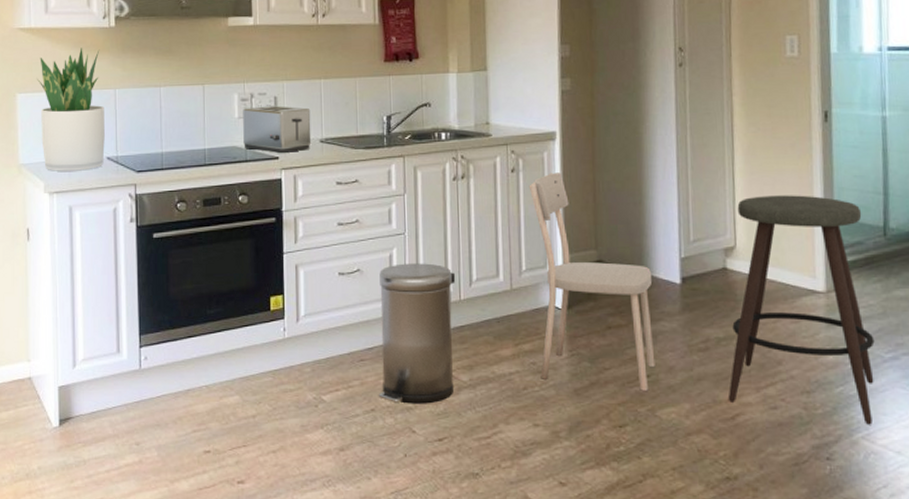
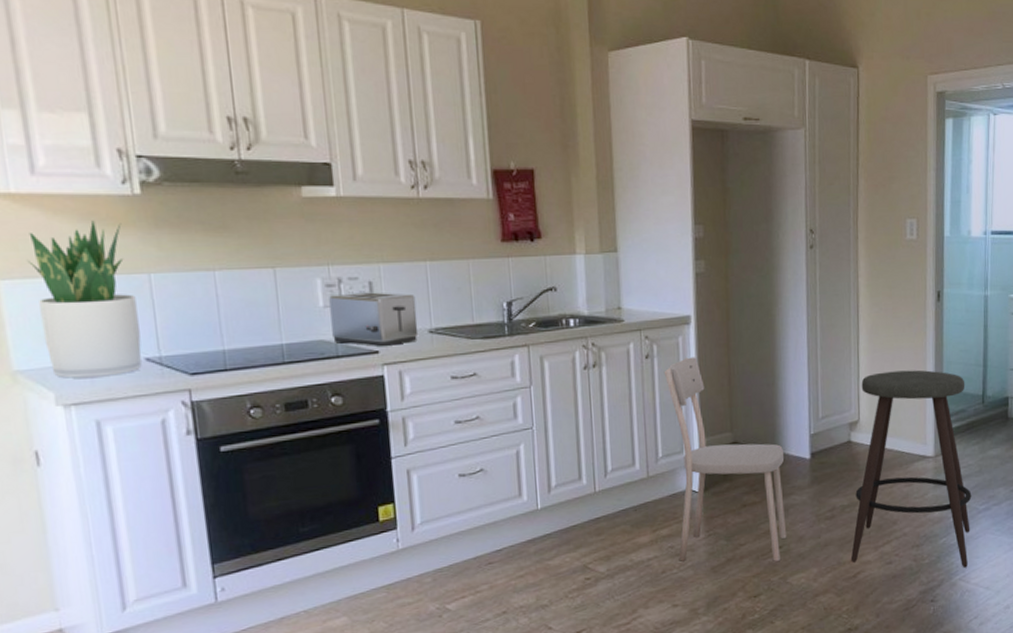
pedal bin: present [378,263,456,404] -> none [506,457,591,602]

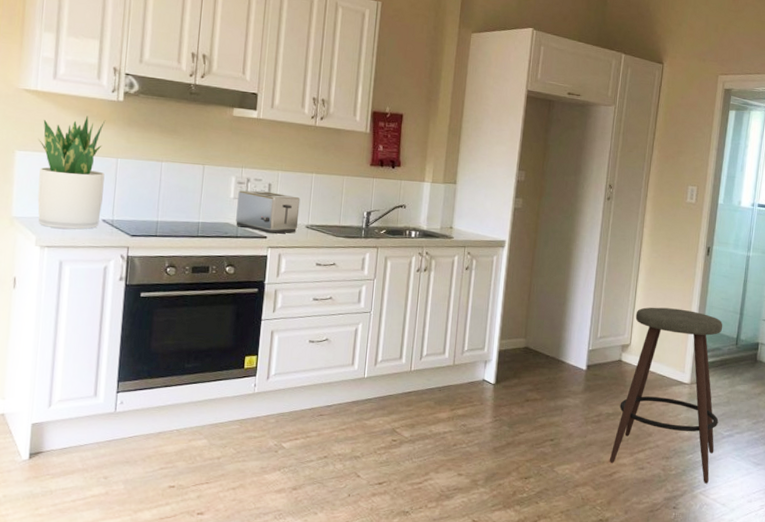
dining chair: present [664,357,787,562] -> none [468,273,566,451]

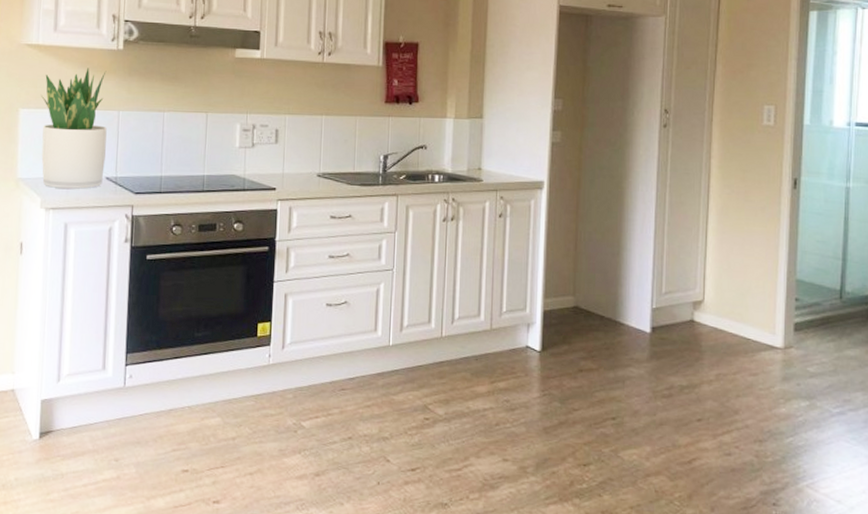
toaster: present [236,190,301,234] -> none [242,137,310,185]
bar stool: present [610,307,723,484] -> none [687,254,824,474]

